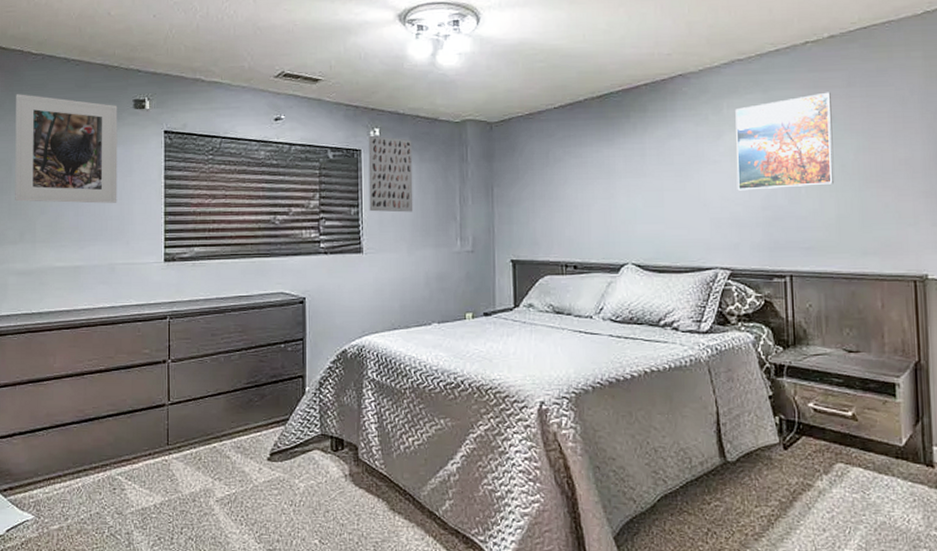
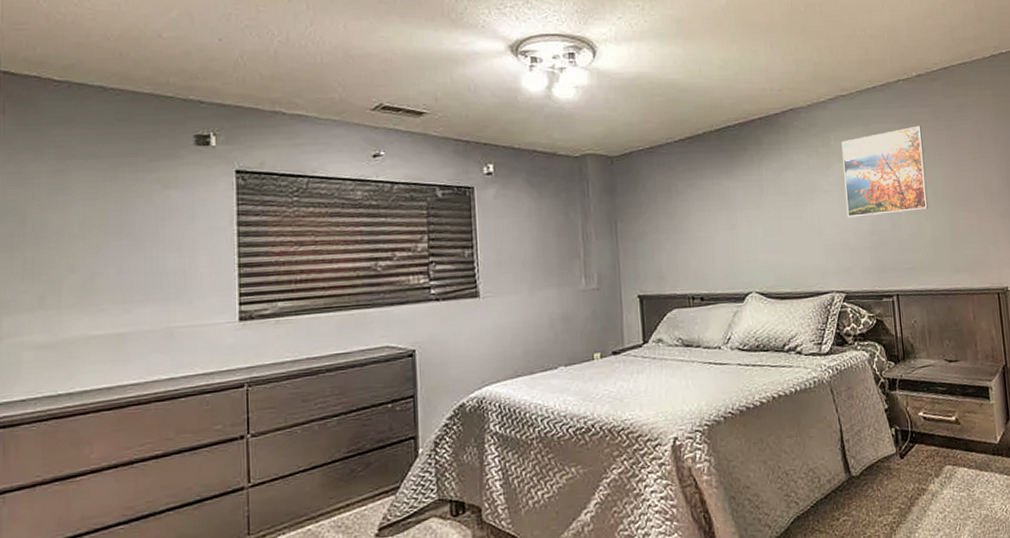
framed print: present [15,94,118,204] -> none [31,129,175,260]
wall art: present [368,135,413,213] -> none [481,171,534,253]

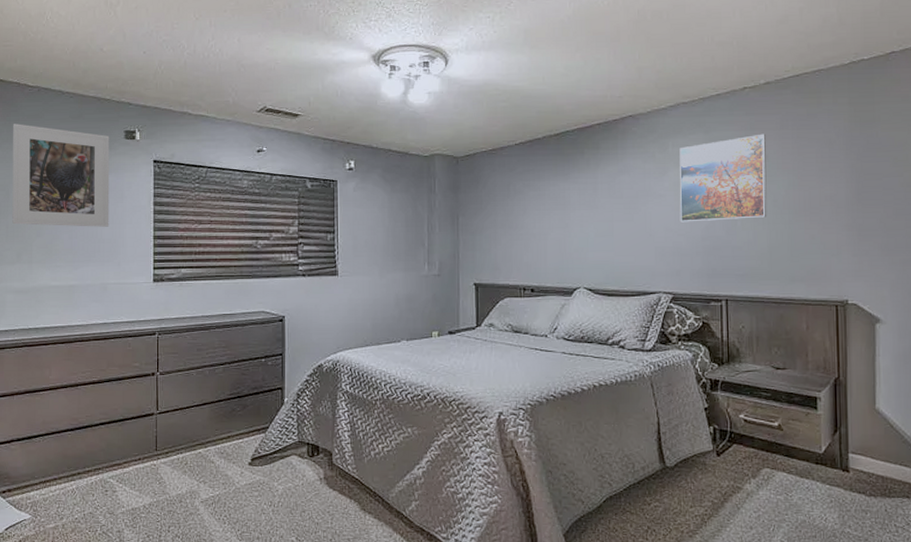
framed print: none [31,129,175,260] -> present [12,124,110,227]

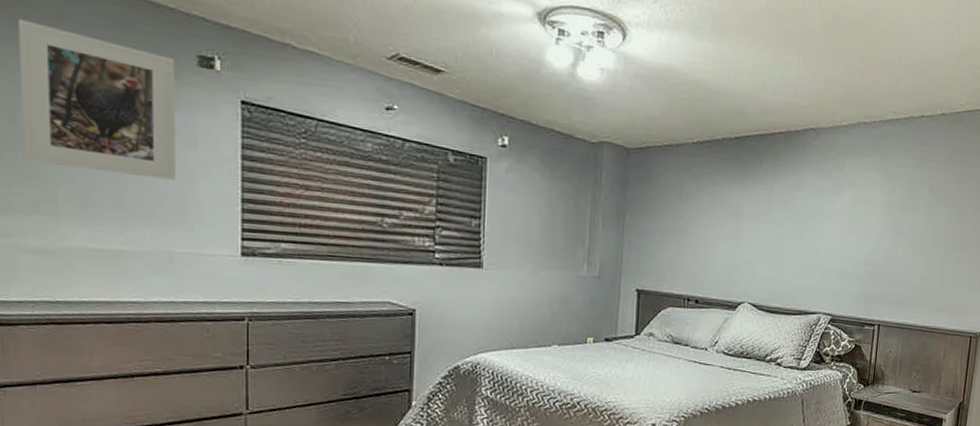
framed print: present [679,133,767,222] -> none [846,165,934,248]

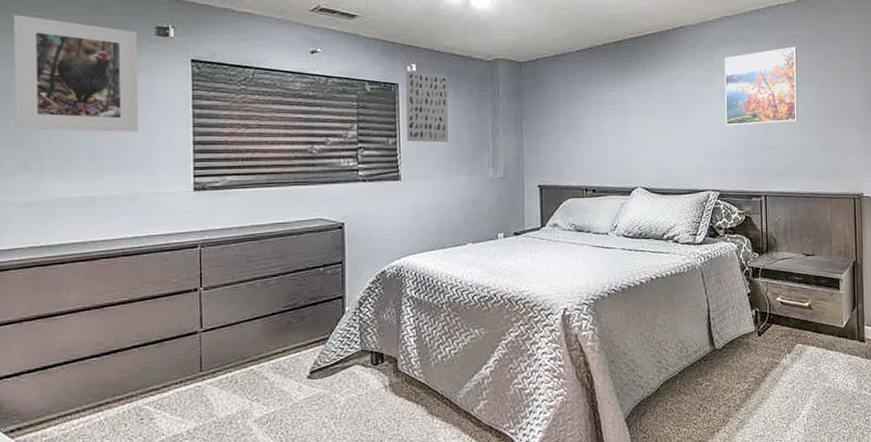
wall art: none [492,143,544,231] -> present [405,70,449,143]
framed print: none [846,165,934,248] -> present [724,46,799,126]

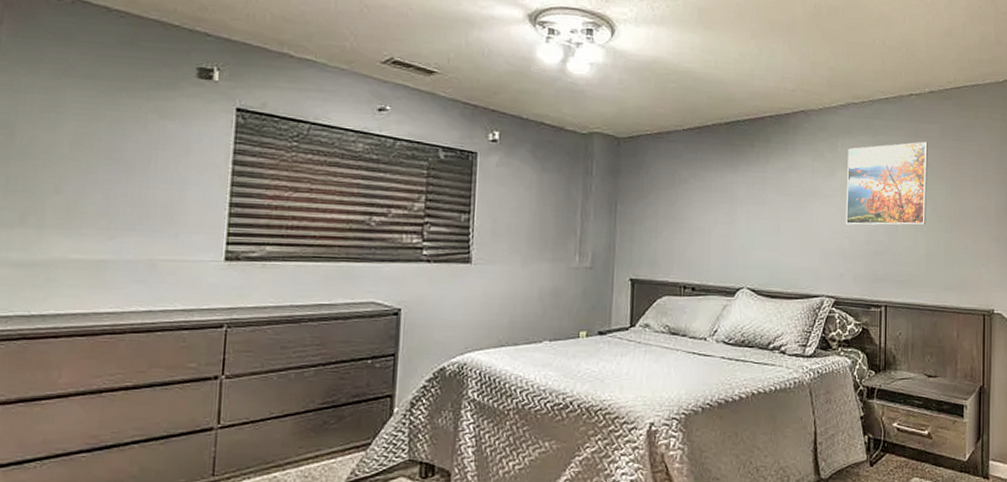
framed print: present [14,15,139,132] -> none [16,42,175,187]
wall art: present [405,70,449,143] -> none [482,138,535,223]

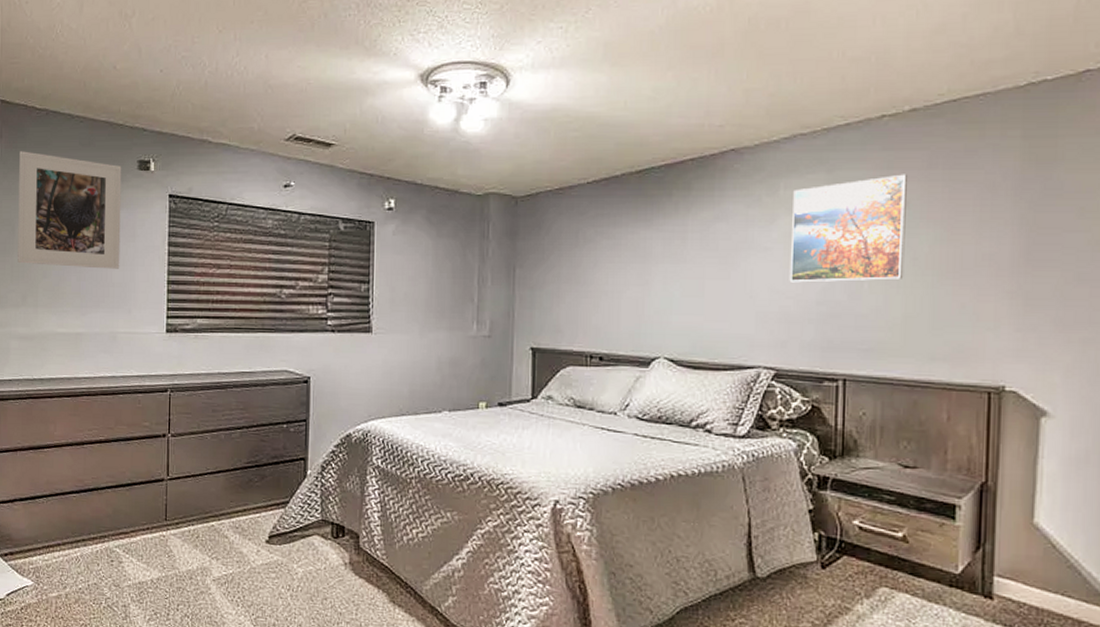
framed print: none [16,42,175,187] -> present [17,151,122,269]

